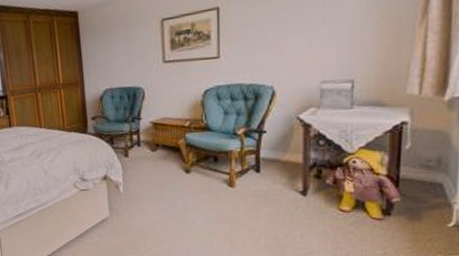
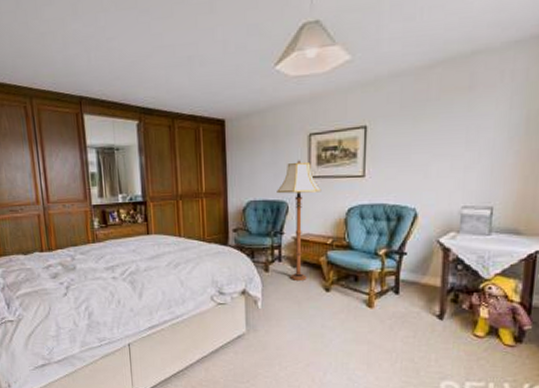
floor lamp: none [132,46,177,164] -> present [277,160,322,280]

